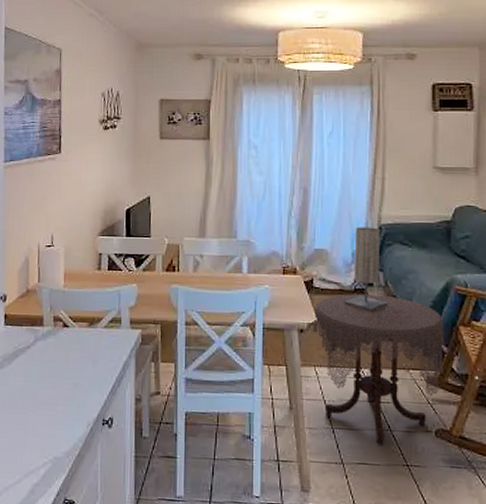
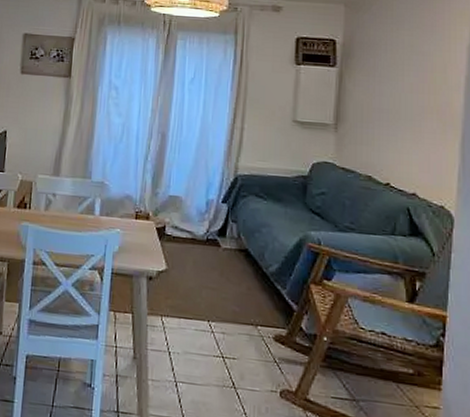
side table: present [312,294,445,445] -> none [161,243,295,403]
table lamp: present [343,227,388,311] -> none [195,176,240,263]

